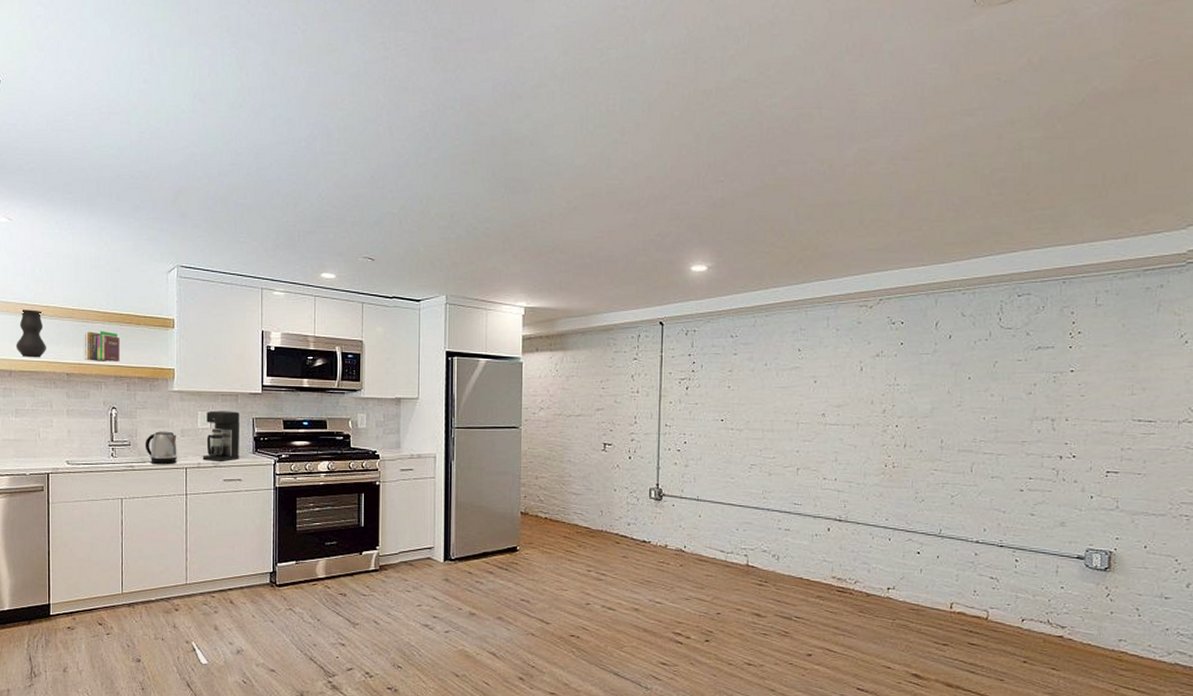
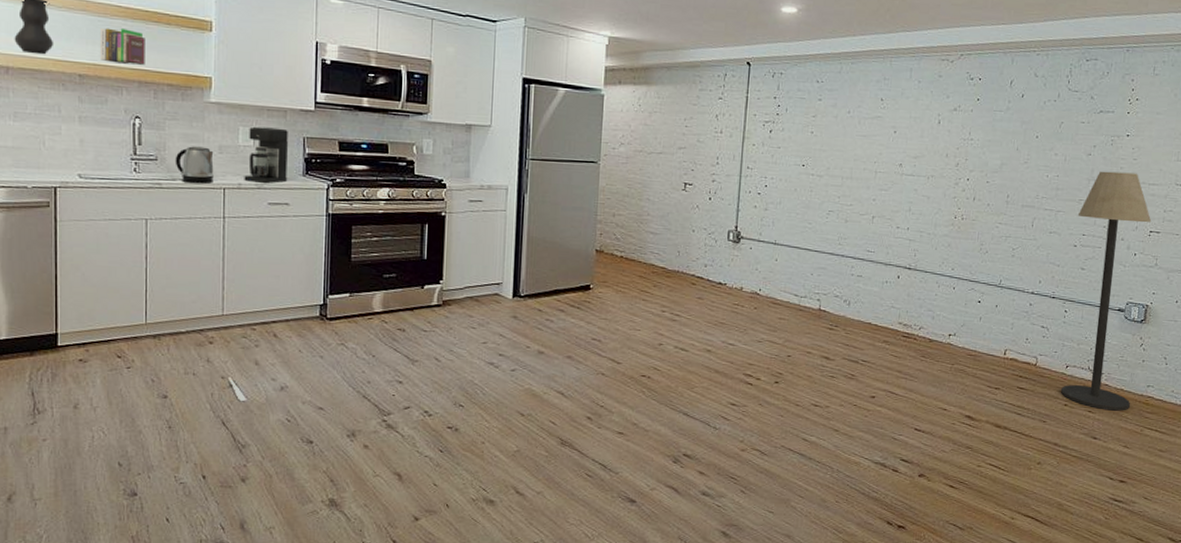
floor lamp: none [1018,410,1108,668] -> present [1061,171,1152,411]

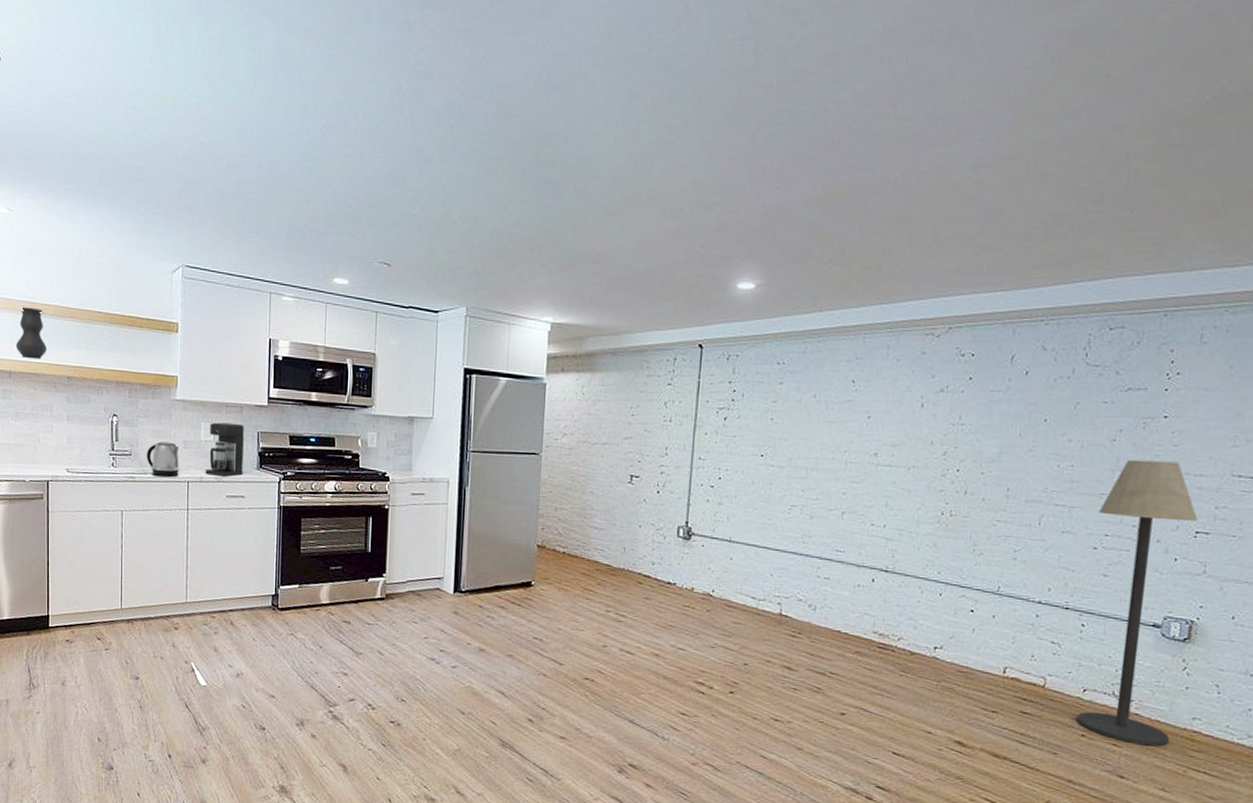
books: present [99,28,145,65] -> none [84,333,122,366]

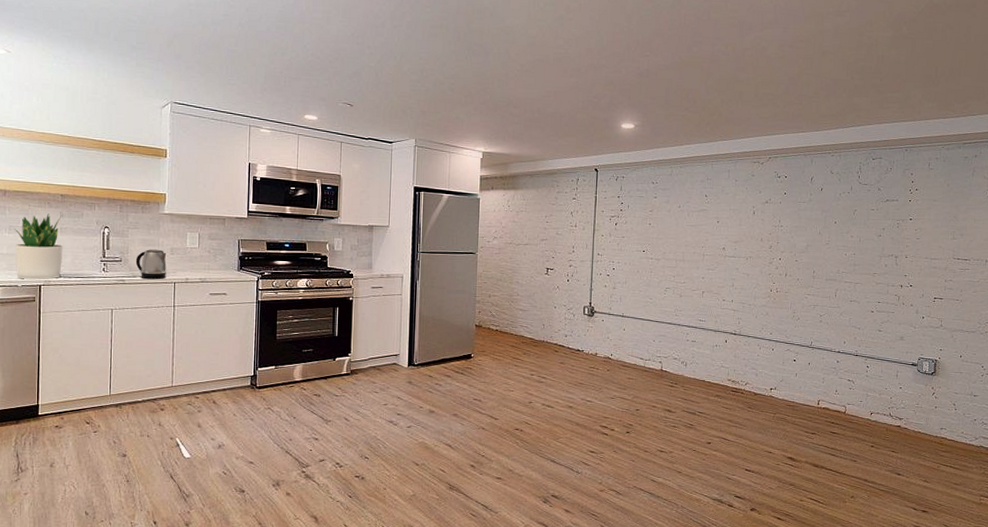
vase: present [15,307,48,360] -> none [11,135,42,180]
planter: none [20,398,70,475] -> present [14,213,63,280]
coffee maker: present [205,422,244,478] -> none [190,232,226,278]
floor lamp: present [1077,459,1198,747] -> none [868,249,935,451]

